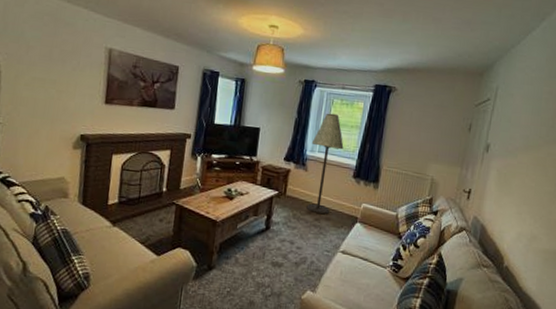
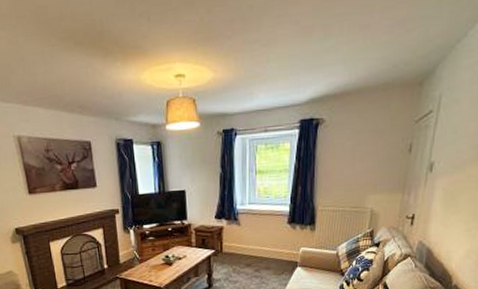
floor lamp: present [306,113,344,215] -> none [240,160,274,265]

